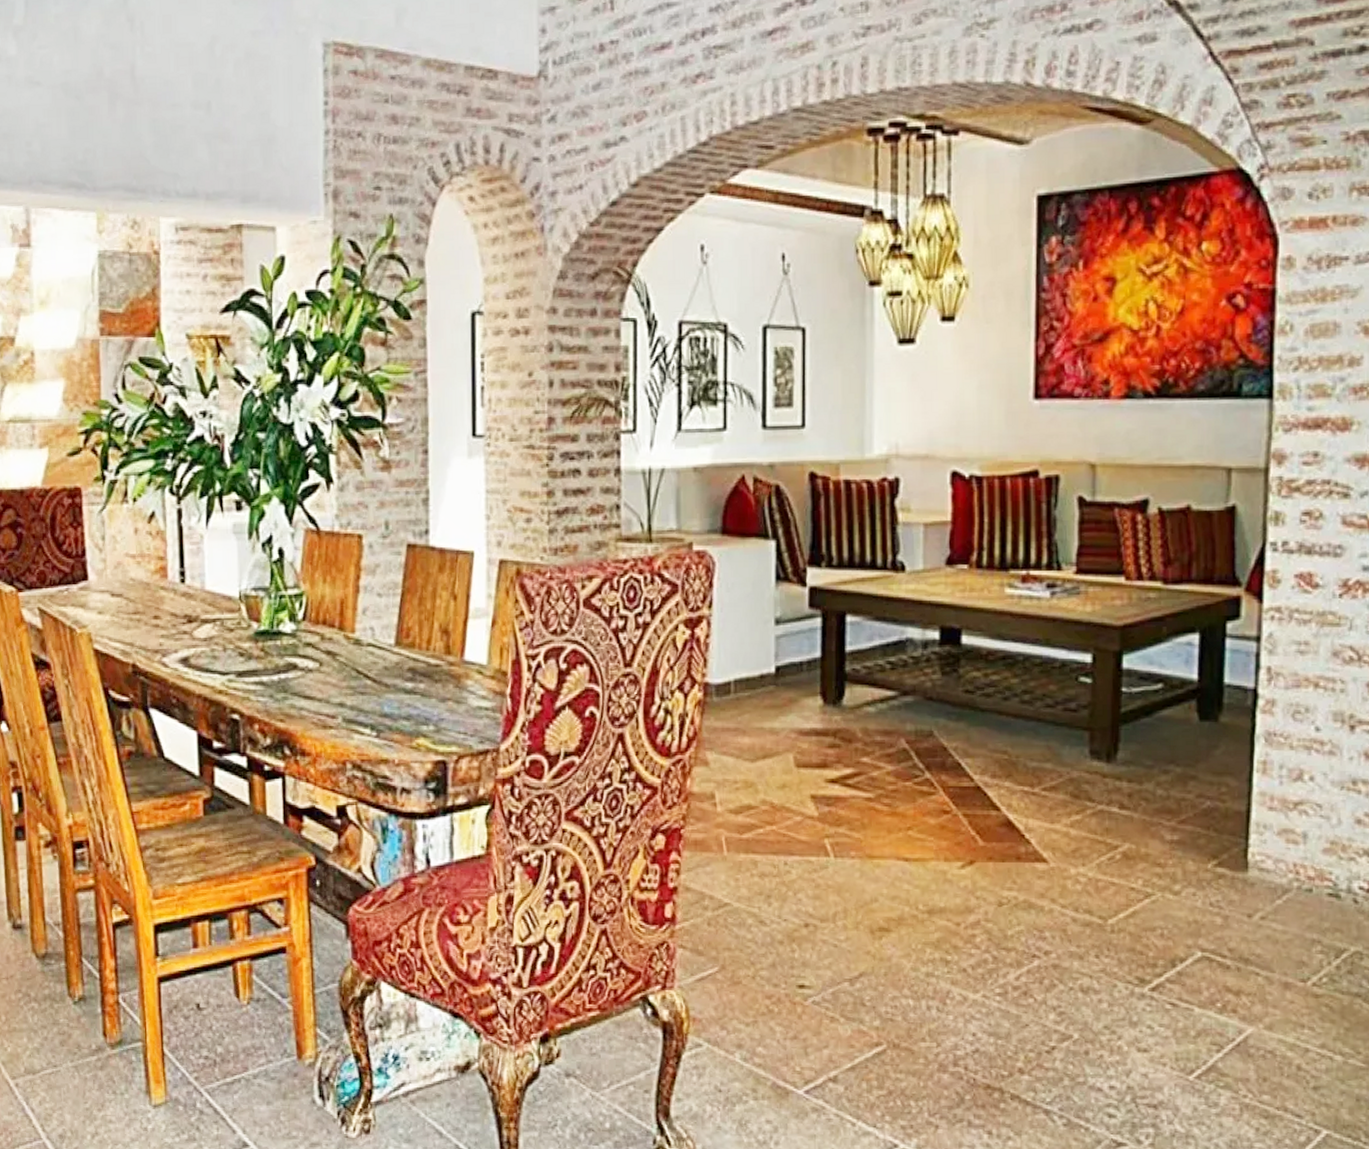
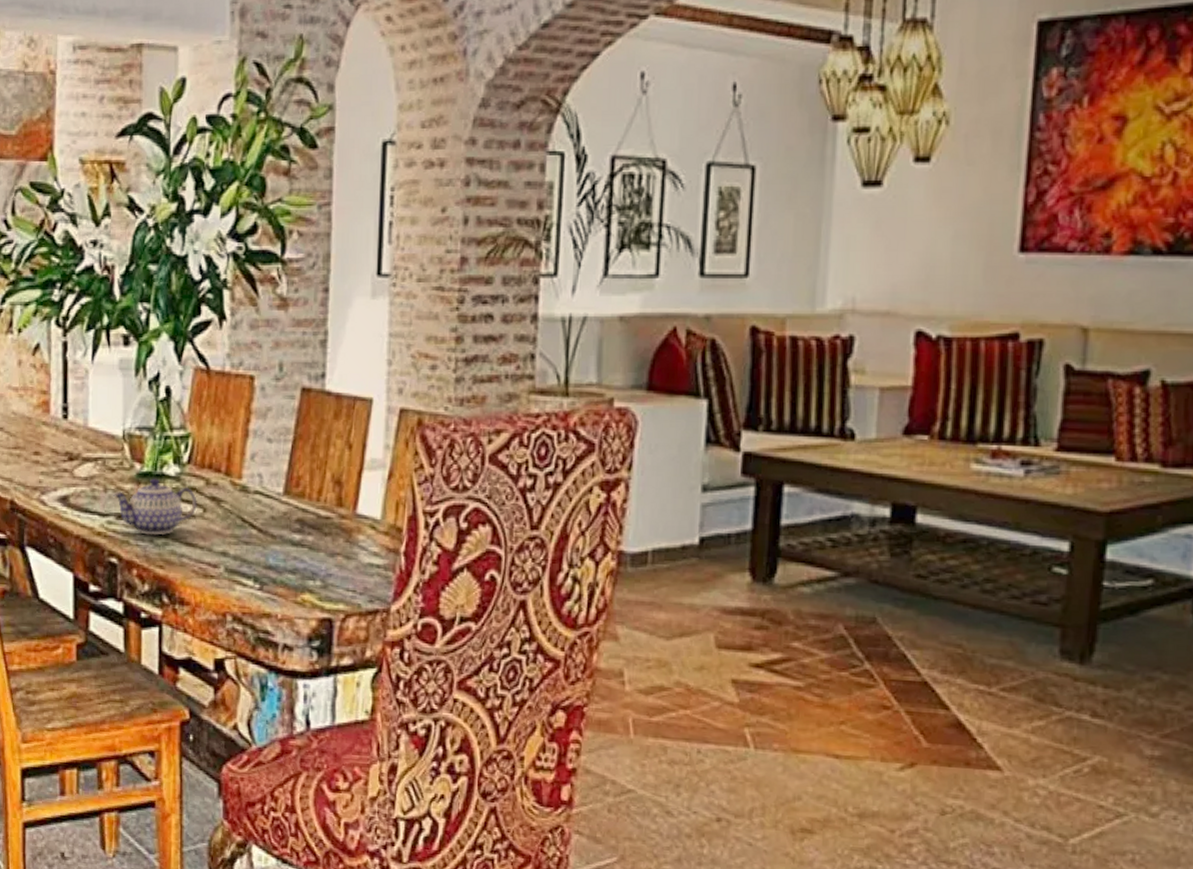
teapot: none [231,636,314,691] -> present [112,478,197,535]

